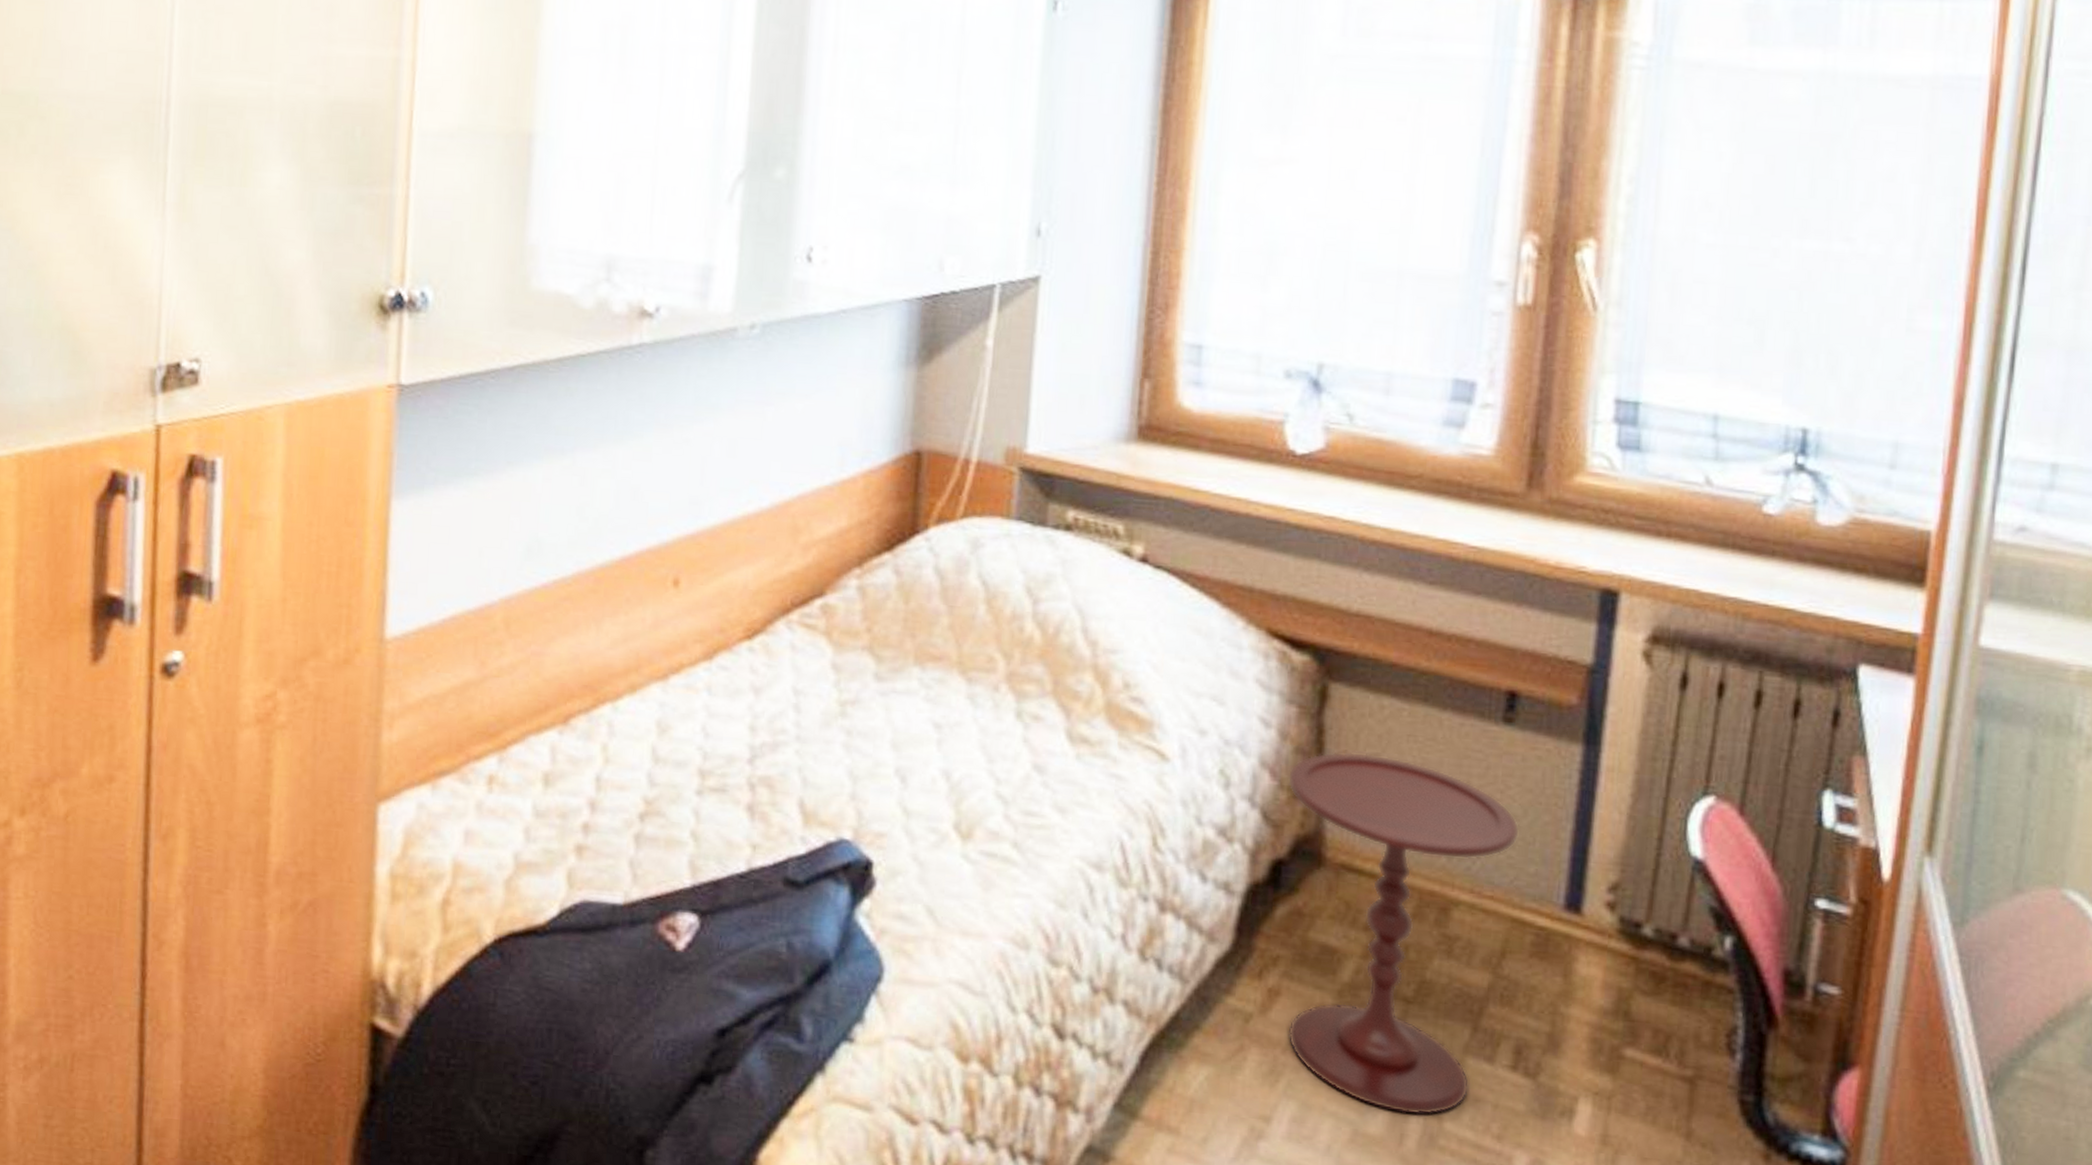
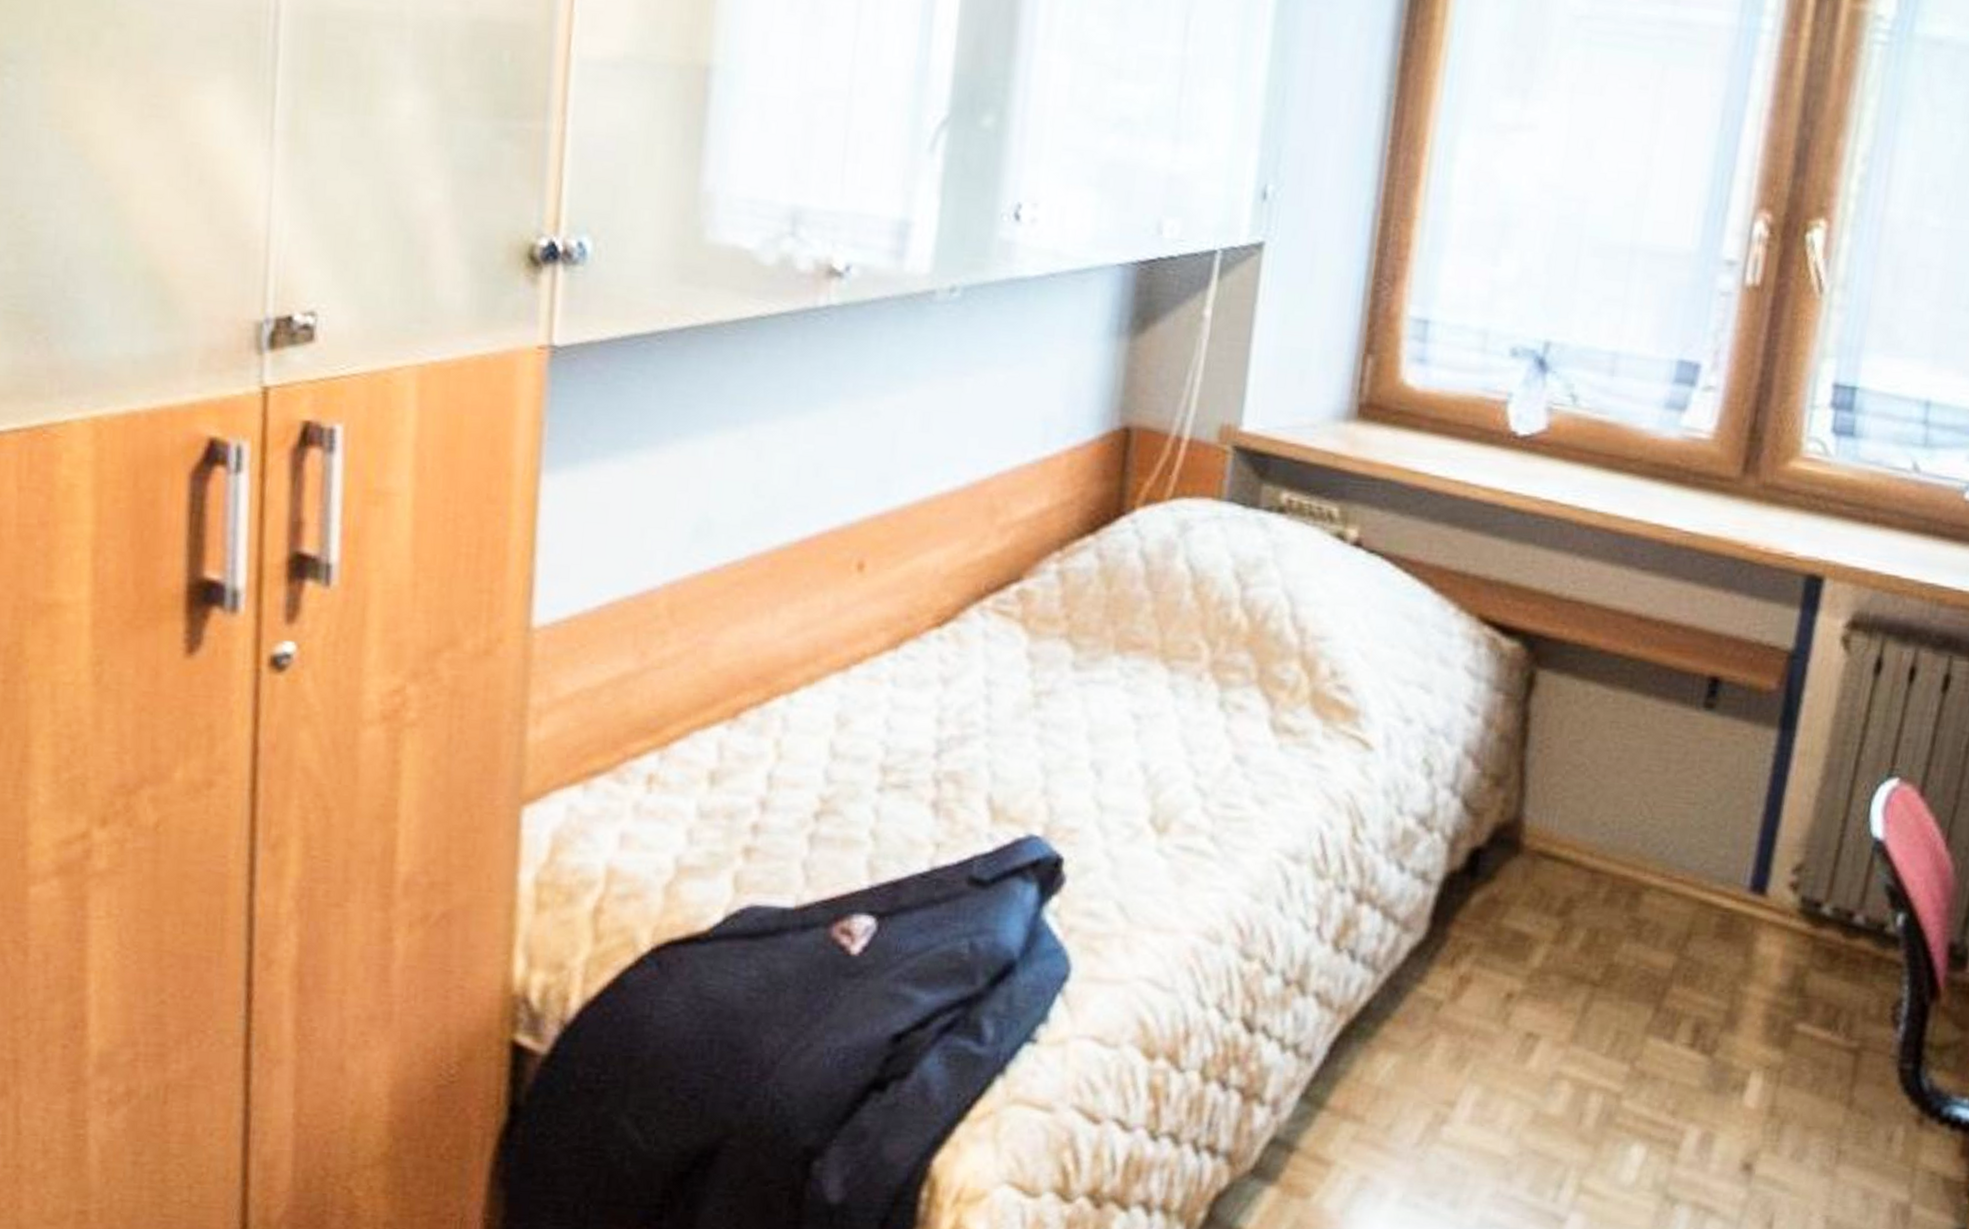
side table: present [1287,751,1519,1115] -> none [1476,739,1713,1095]

